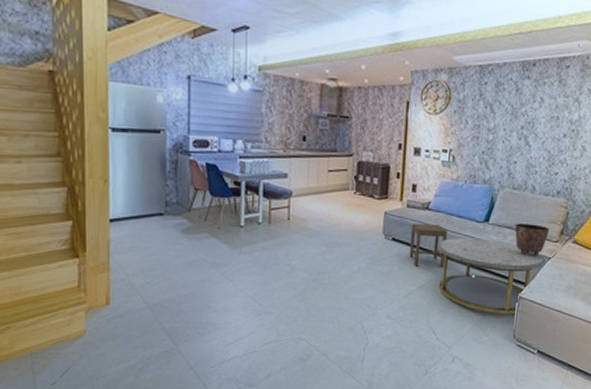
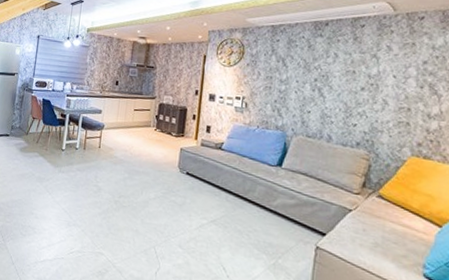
stool: present [409,223,448,267] -> none [201,160,240,205]
coffee table: present [437,237,546,315] -> none [229,178,346,265]
ceramic pot: present [514,223,550,257] -> none [309,170,350,207]

